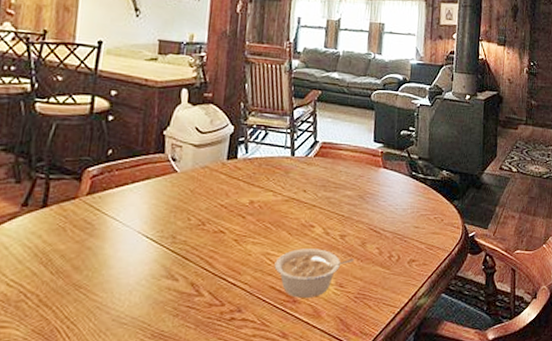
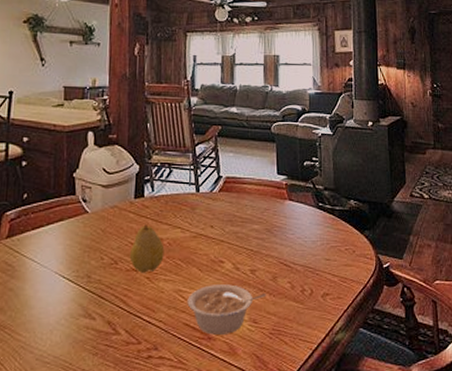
fruit: none [217,186,255,235] -> present [129,224,165,273]

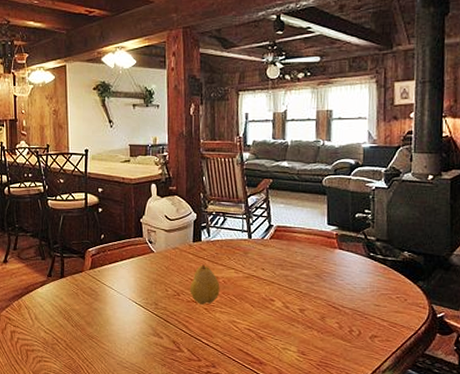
legume: present [187,284,267,335] -> none [241,319,315,362]

